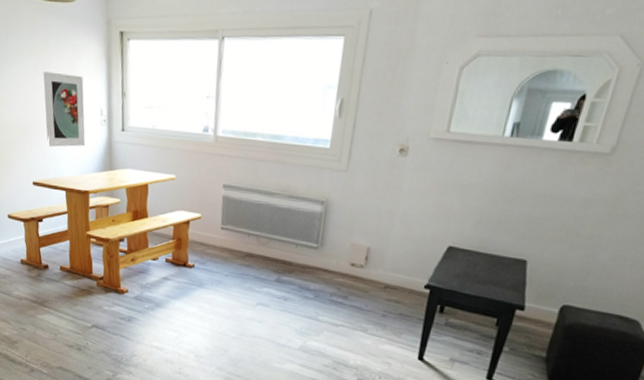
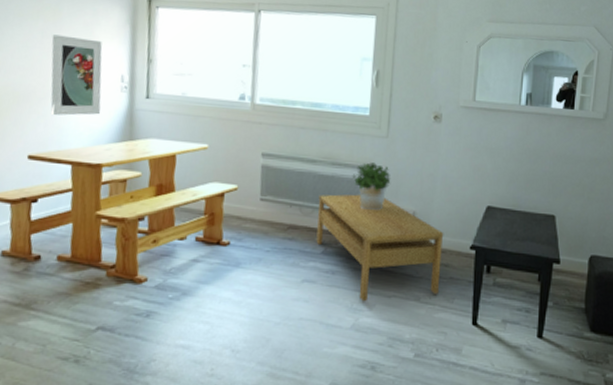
coffee table: none [271,226,398,328] -> present [316,194,444,302]
potted plant: none [308,196,347,245] -> present [352,162,391,211]

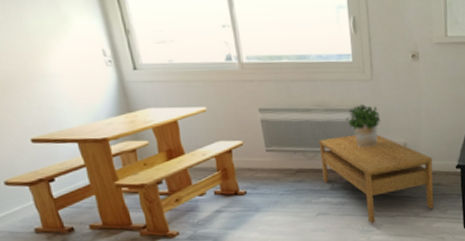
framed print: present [50,34,103,116] -> none [16,14,91,98]

